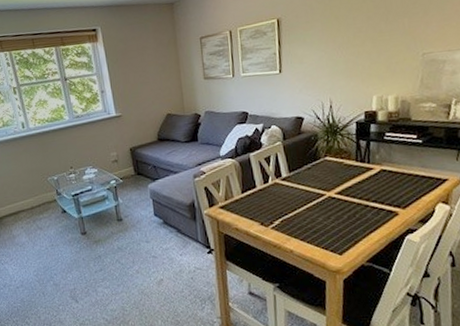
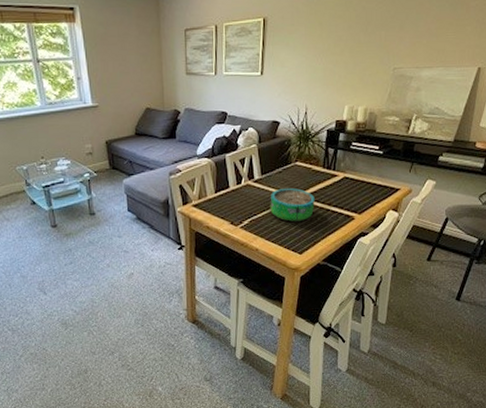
decorative bowl: none [301,184,351,221] -> present [270,187,315,223]

